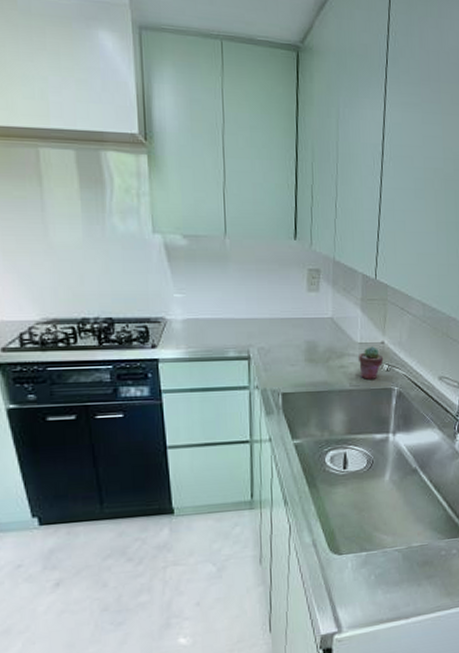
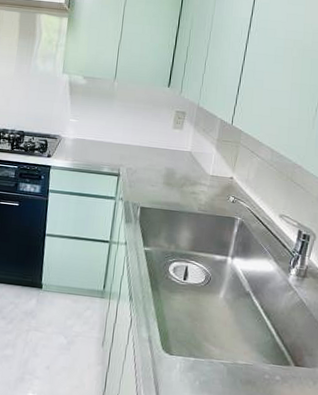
potted succulent: present [359,346,384,379] -> none [208,179,231,208]

